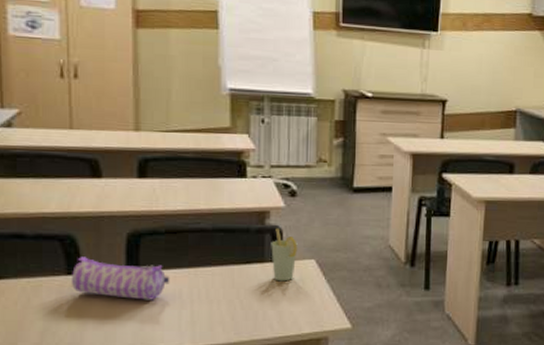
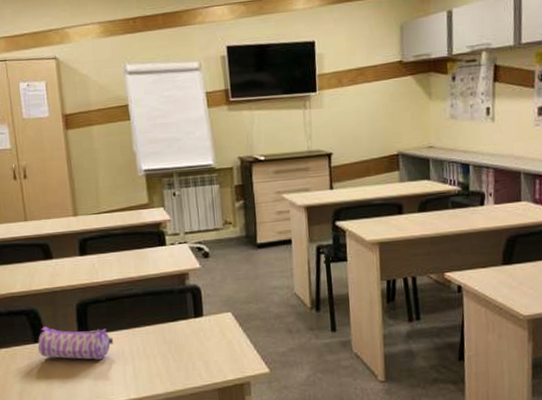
cup: present [271,228,298,282] -> none [192,287,215,335]

